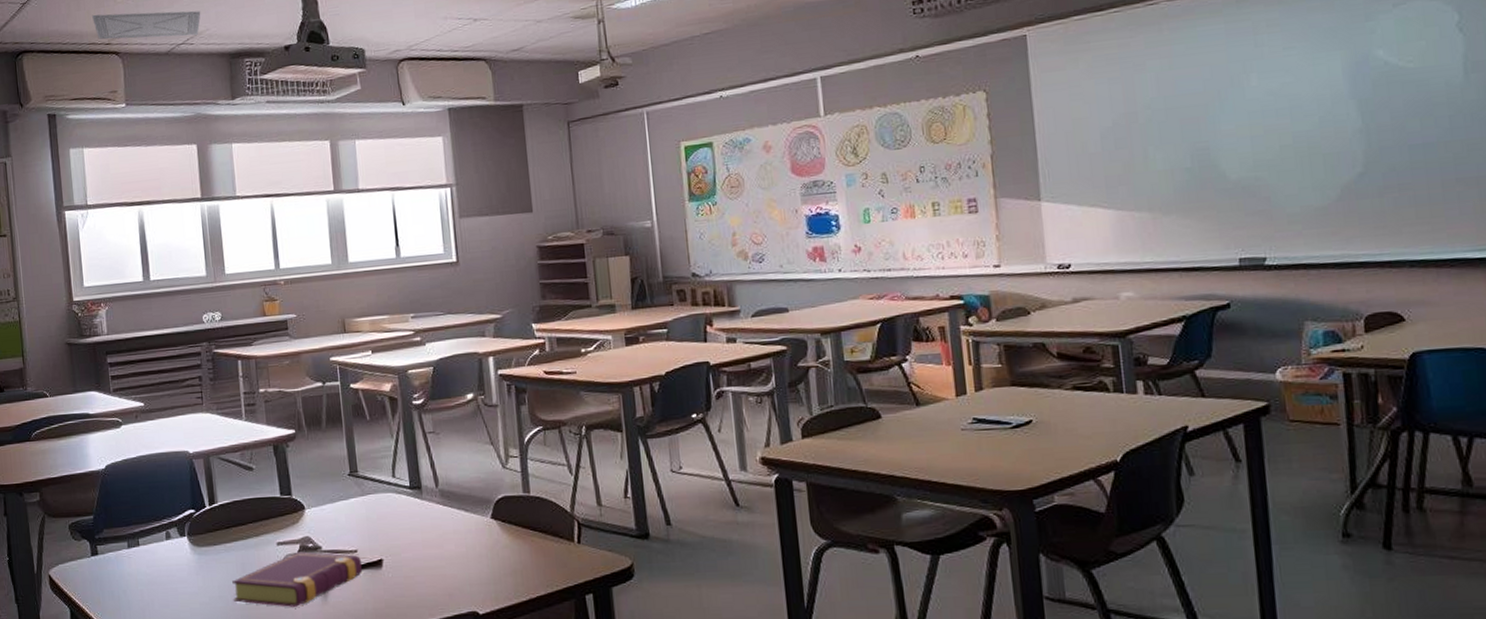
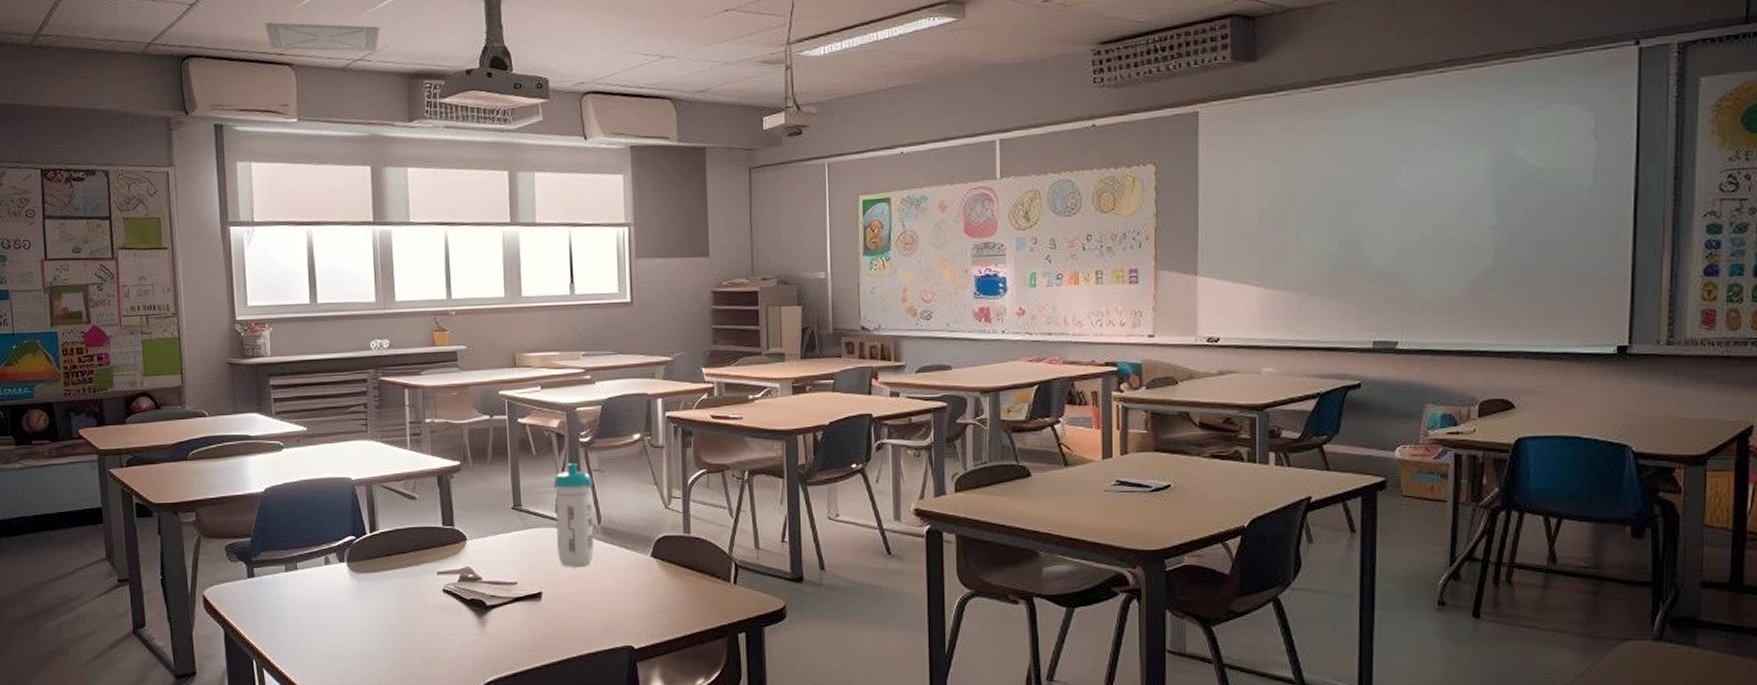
book: present [232,551,363,607] -> none [390,581,522,635]
water bottle: none [388,425,433,532] -> present [553,462,594,567]

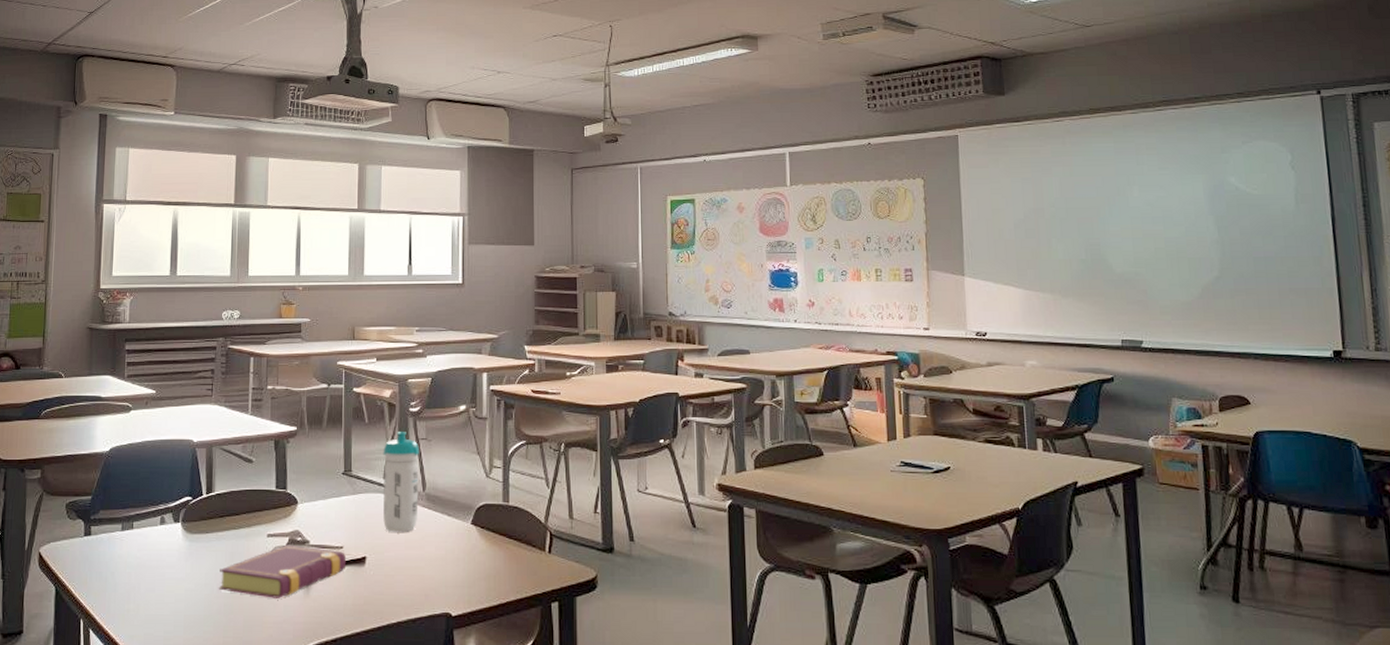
ceiling vent: present [265,22,380,52] -> none [153,29,255,58]
book: none [390,581,522,635] -> present [218,544,347,598]

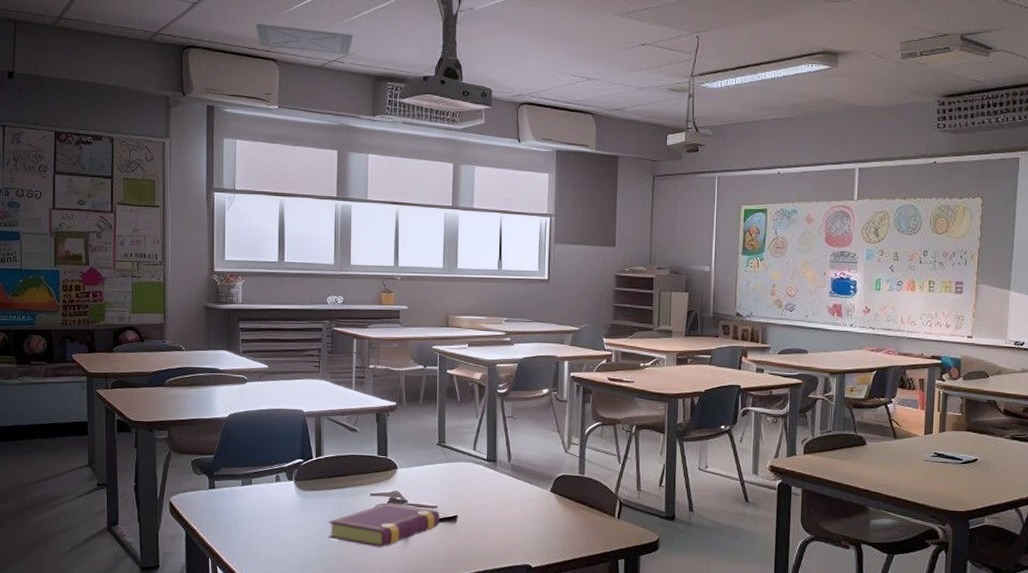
ceiling vent: none [153,29,255,58] -> present [256,23,354,55]
water bottle: present [383,431,420,532] -> none [473,409,507,496]

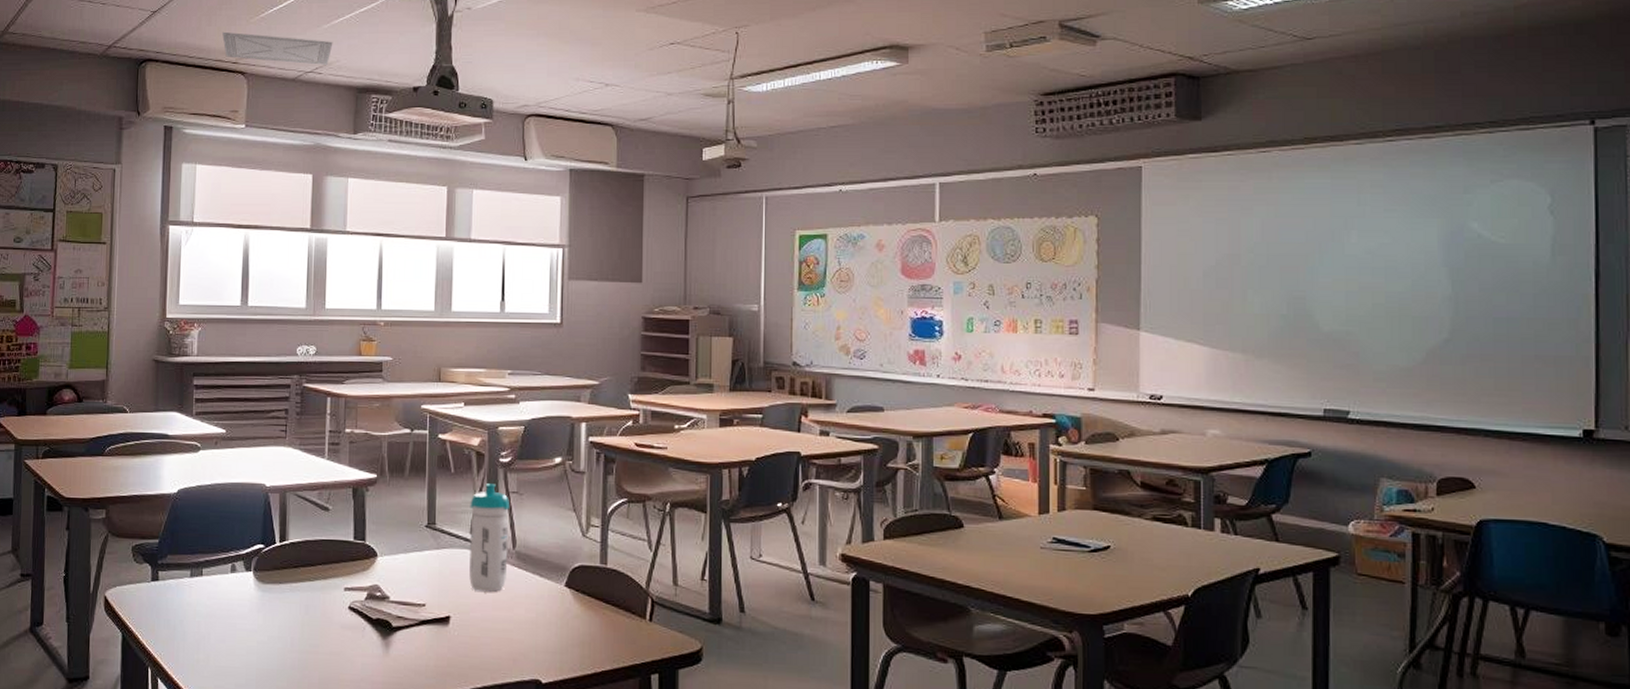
book: present [328,503,440,547] -> none [292,599,429,656]
water bottle: none [473,409,507,496] -> present [469,482,511,592]

